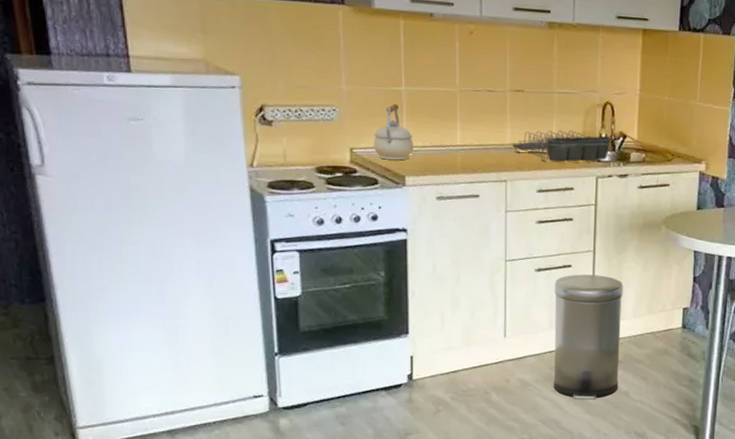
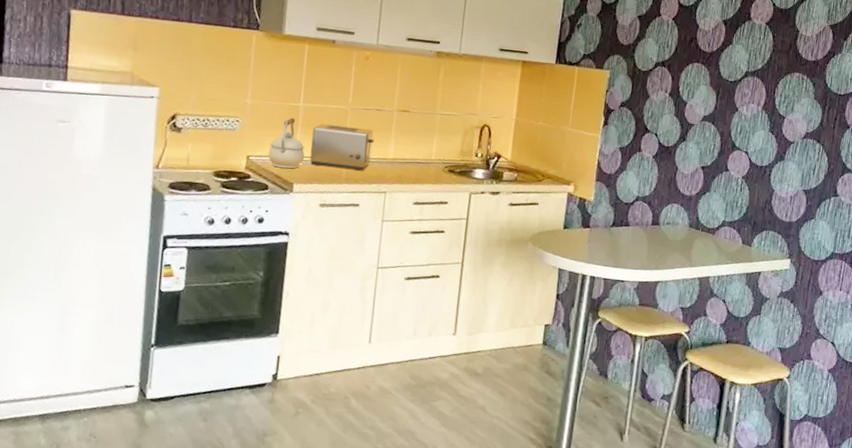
toaster: none [420,108,488,159] -> present [309,123,374,171]
dish rack: present [512,130,612,163] -> none [394,148,488,178]
pedal bin: present [553,274,623,400] -> none [411,285,488,412]

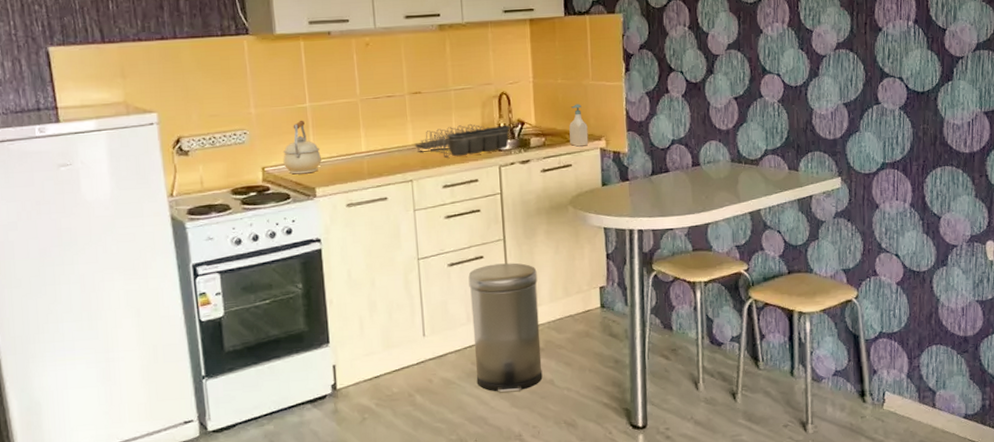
toaster: present [309,123,374,171] -> none [325,118,391,166]
dish rack: none [394,148,488,178] -> present [415,123,511,158]
pedal bin: none [411,285,488,412] -> present [468,263,543,393]
soap bottle: none [539,147,560,188] -> present [569,104,589,147]

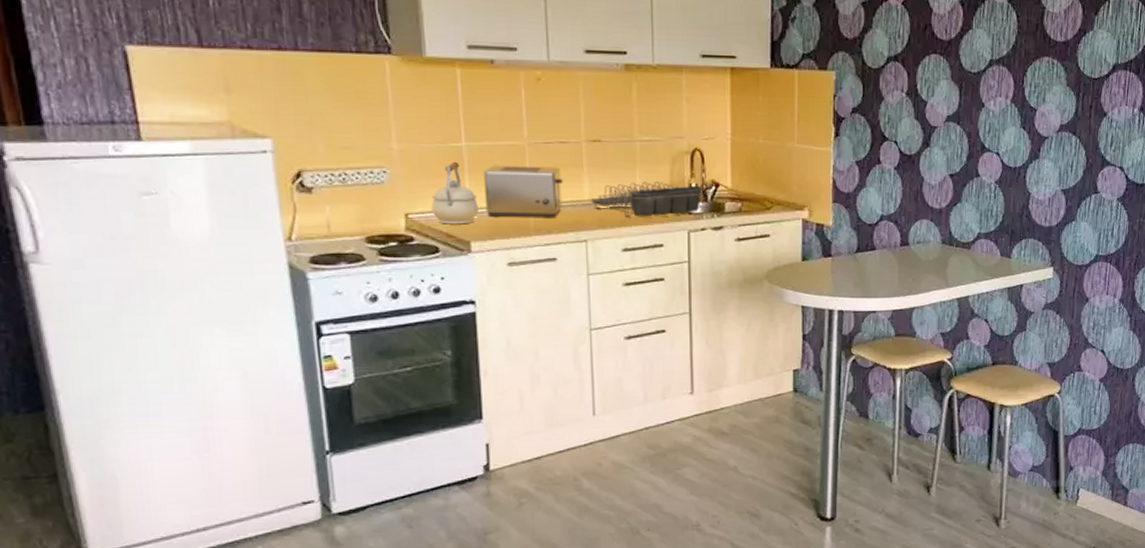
toaster: none [325,118,391,166] -> present [484,165,563,218]
pedal bin: present [468,263,543,393] -> none [647,339,726,479]
soap bottle: present [569,104,589,147] -> none [768,168,790,216]

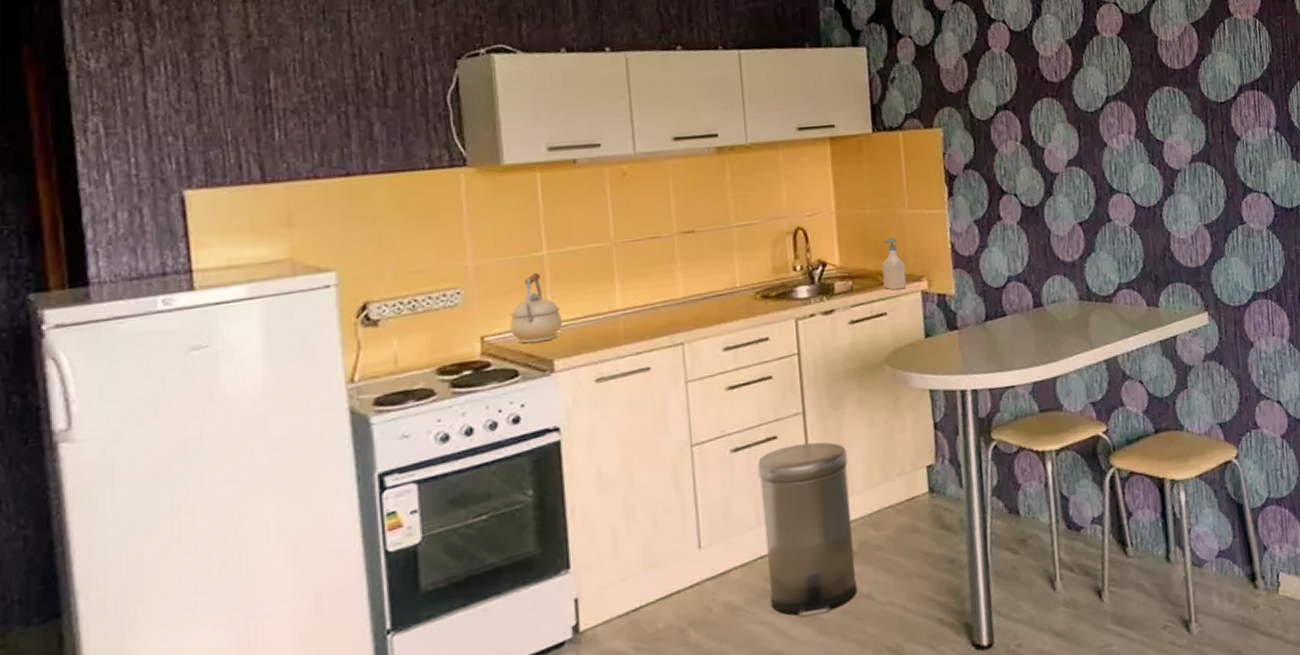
toaster: present [484,165,563,218] -> none [567,265,655,330]
dish rack: present [591,180,704,217] -> none [686,267,810,312]
pedal bin: none [647,339,726,479] -> present [758,442,858,617]
soap bottle: none [768,168,790,216] -> present [882,237,907,290]

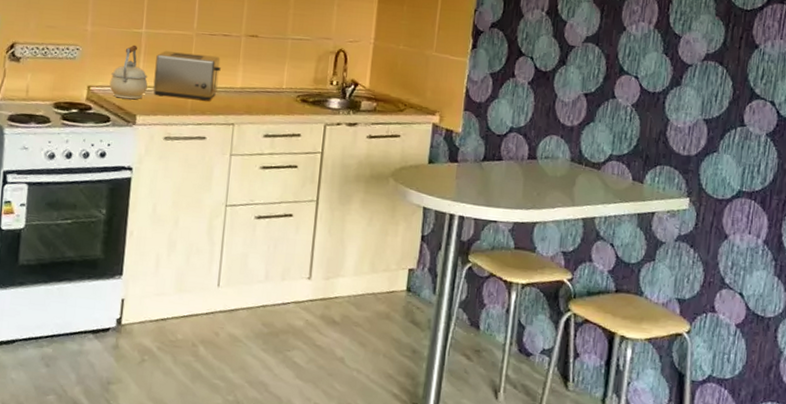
toaster: none [567,265,655,330] -> present [153,50,221,101]
pedal bin: present [758,442,858,617] -> none [264,224,346,364]
soap bottle: present [882,237,907,290] -> none [401,73,424,119]

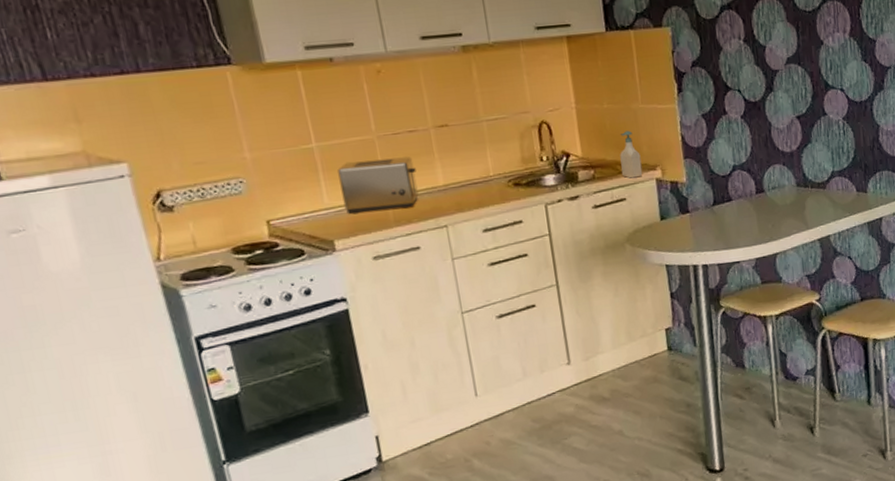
kettle: present [109,44,148,100] -> none [289,163,338,227]
soap bottle: none [401,73,424,119] -> present [620,130,643,178]

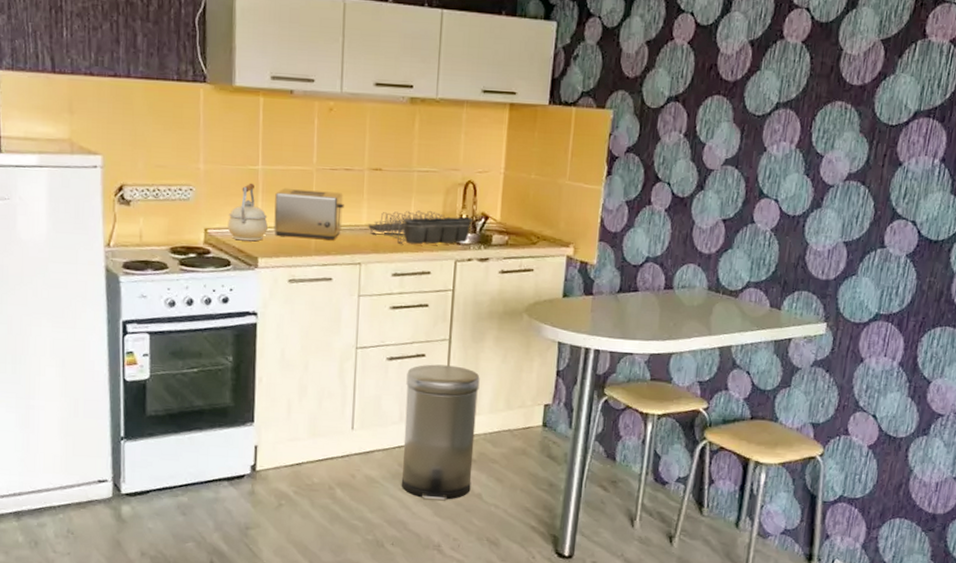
kettle: none [289,163,338,227] -> present [227,183,268,242]
dish rack: none [446,158,555,198] -> present [368,210,474,245]
pedal bin: none [520,309,611,449] -> present [401,364,480,501]
soap bottle: present [620,130,643,178] -> none [534,204,557,252]

